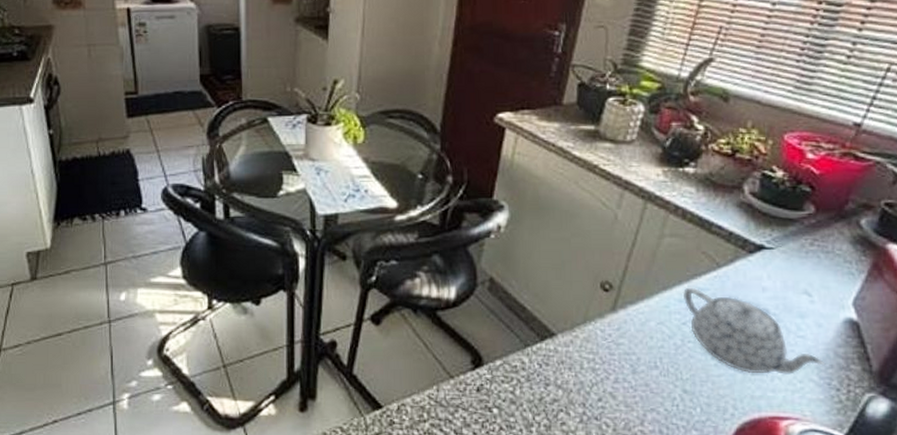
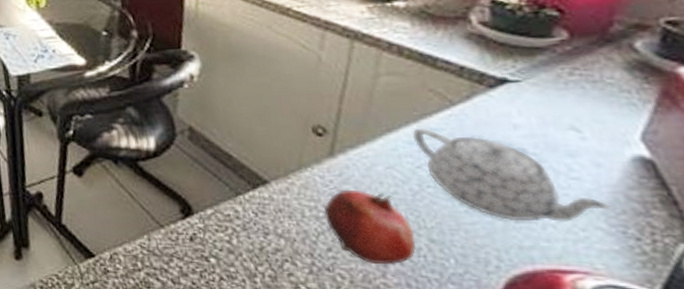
fruit: none [600,343,672,414] -> present [324,189,416,265]

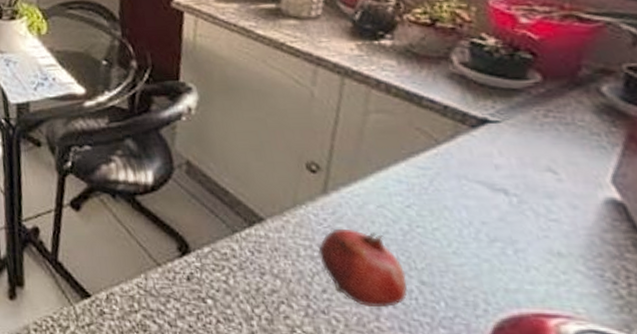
teapot: present [411,127,615,222] -> none [400,166,592,264]

